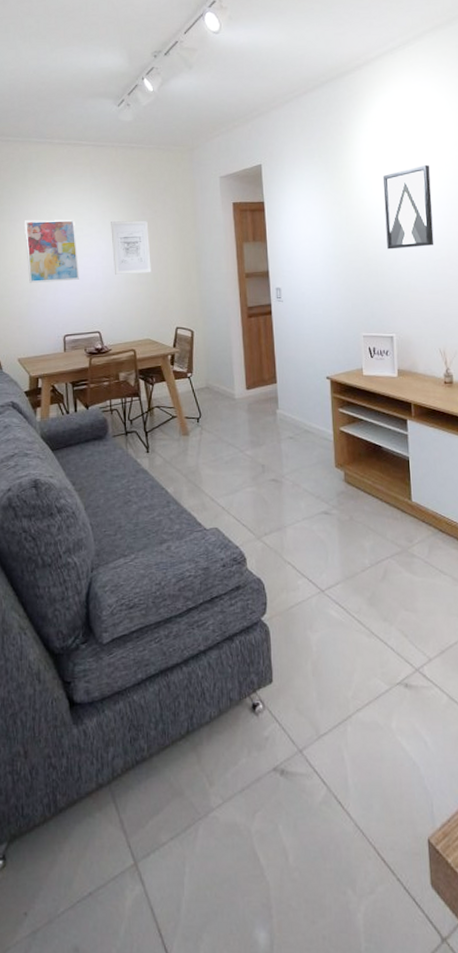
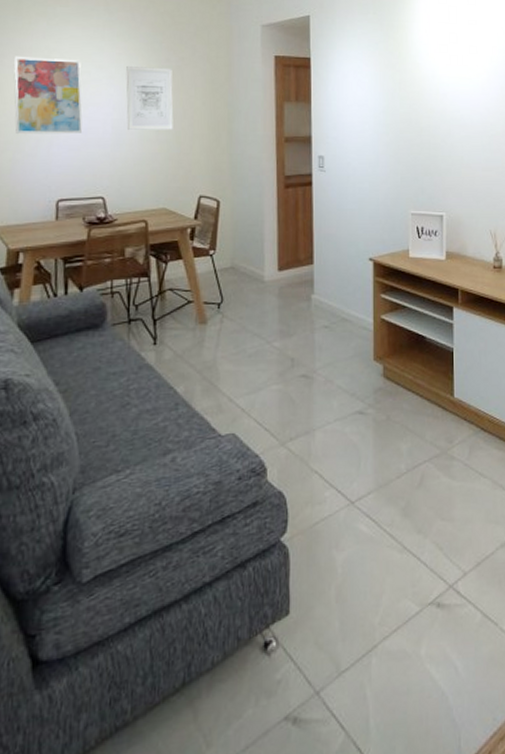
wall art: present [383,165,434,250] -> none [440,33,490,121]

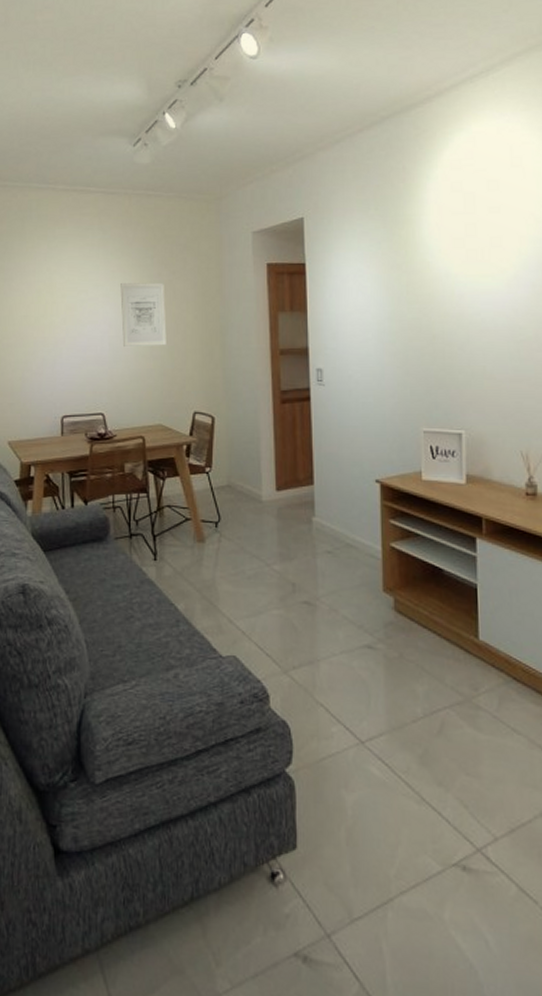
wall art: present [13,56,83,134] -> none [20,279,82,353]

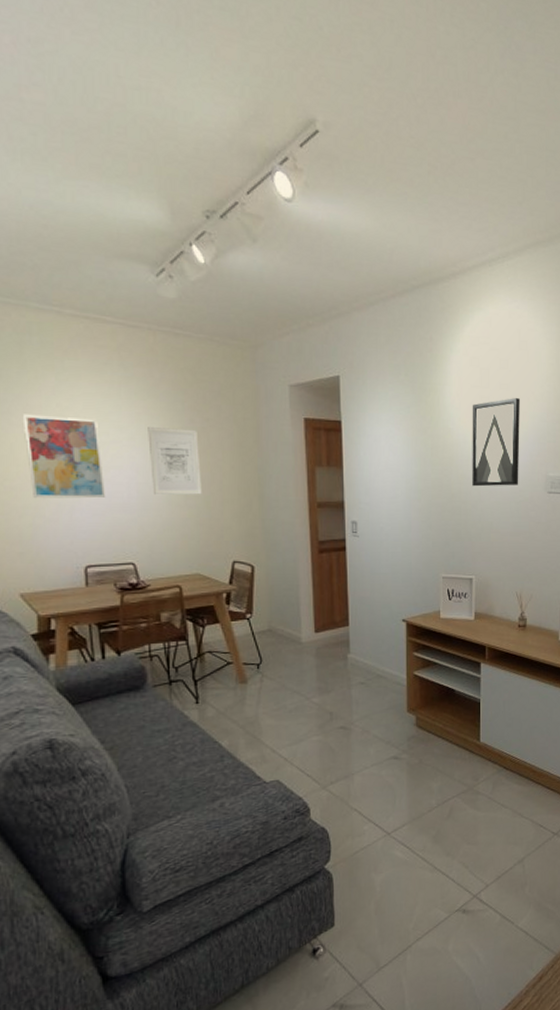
wall art: none [20,279,82,353] -> present [22,414,105,499]
wall art: none [455,221,519,326] -> present [472,398,520,487]

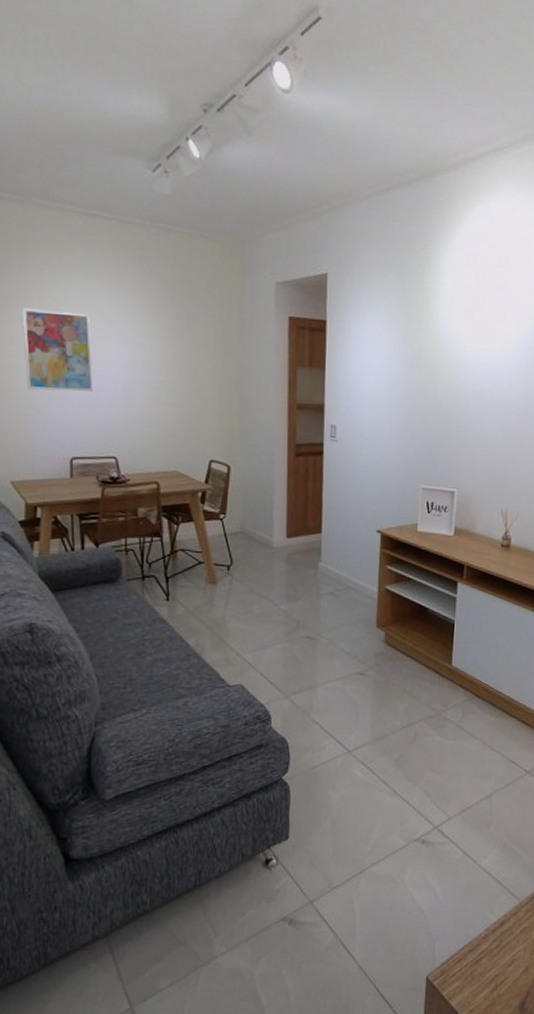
wall art: present [148,426,202,495] -> none [136,321,185,392]
wall art: present [472,398,520,487] -> none [460,299,519,395]

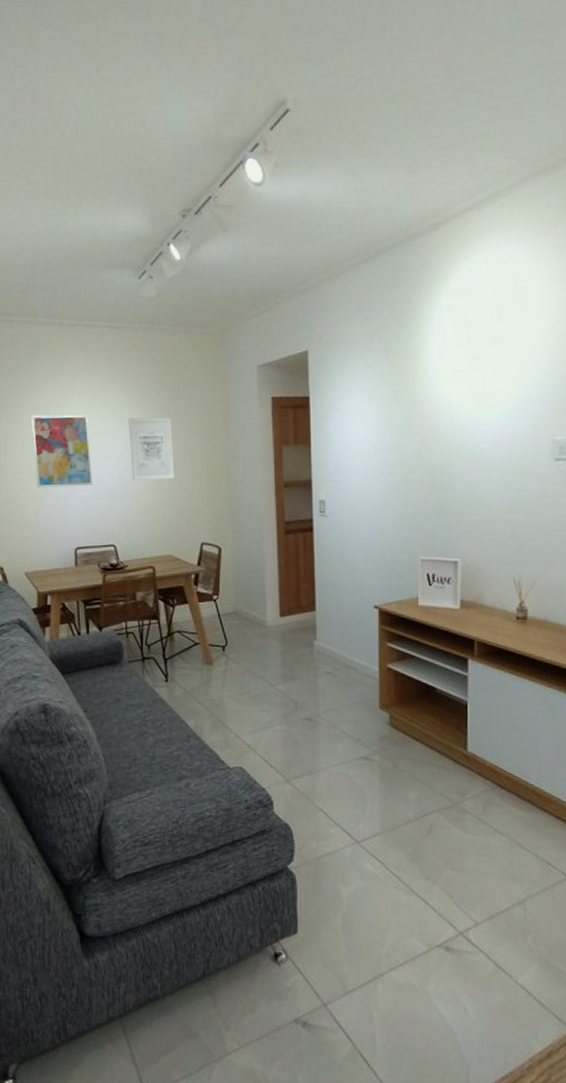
wall art: none [136,321,185,392] -> present [129,417,174,480]

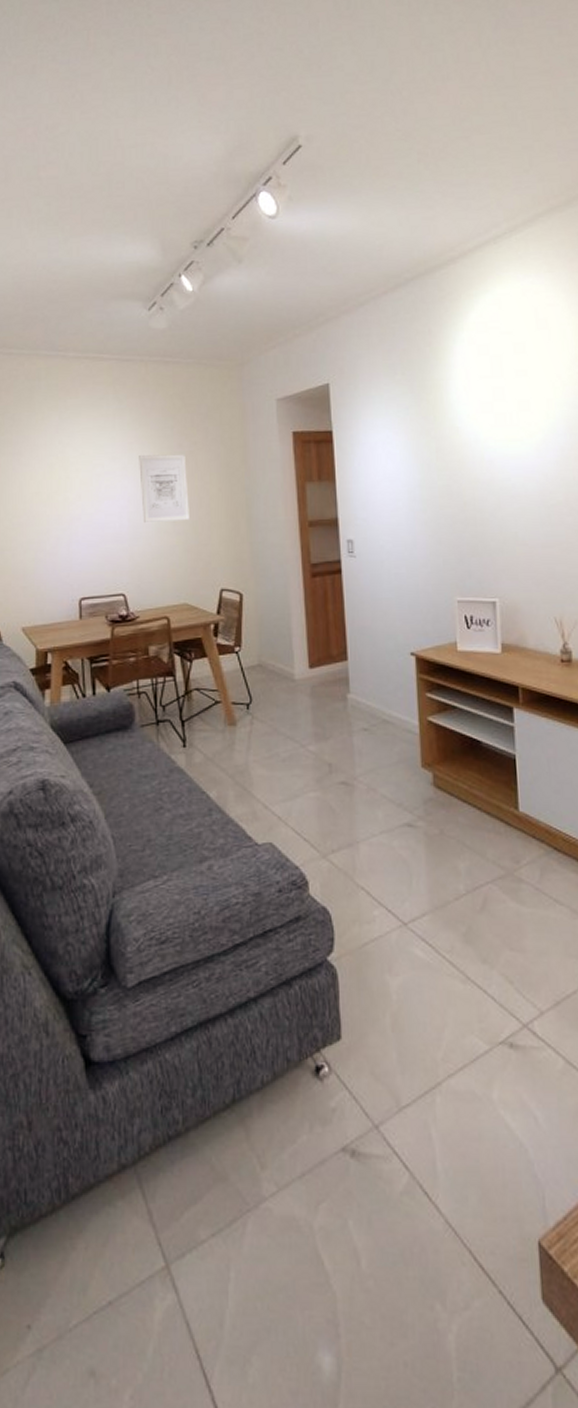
wall art: present [30,414,92,488] -> none [30,452,99,533]

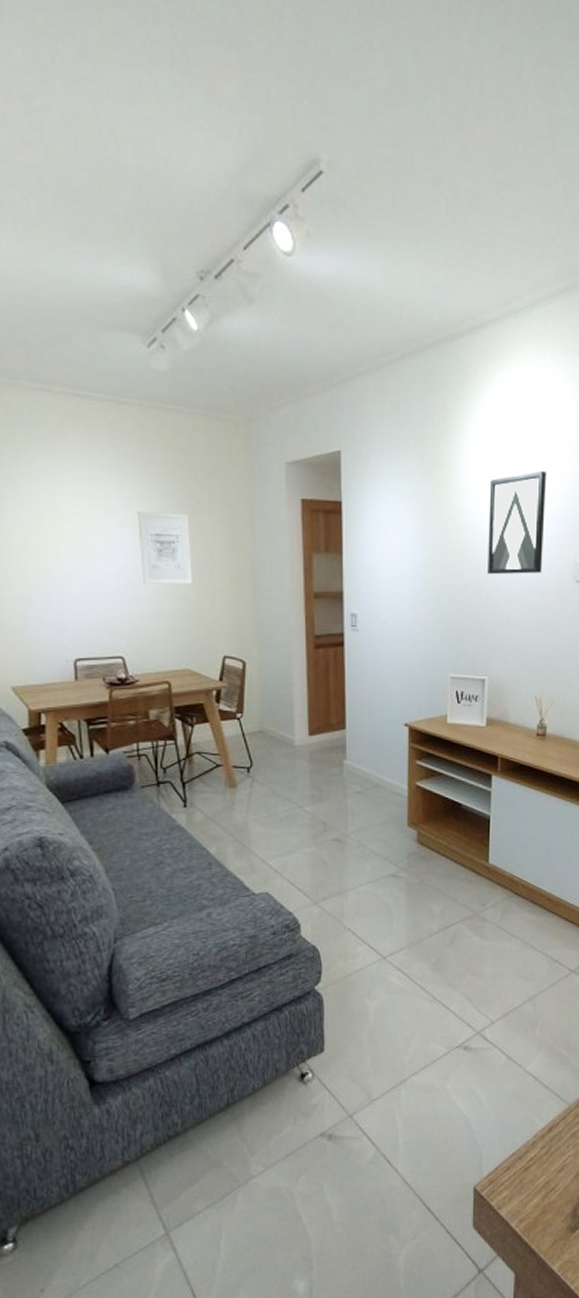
wall art: none [483,384,549,492] -> present [488,471,546,575]

